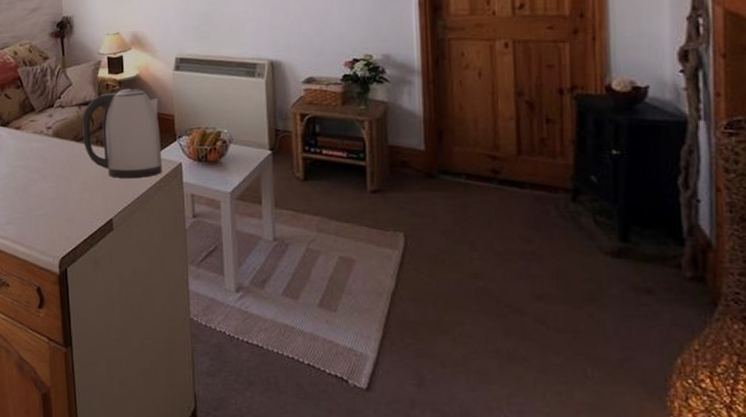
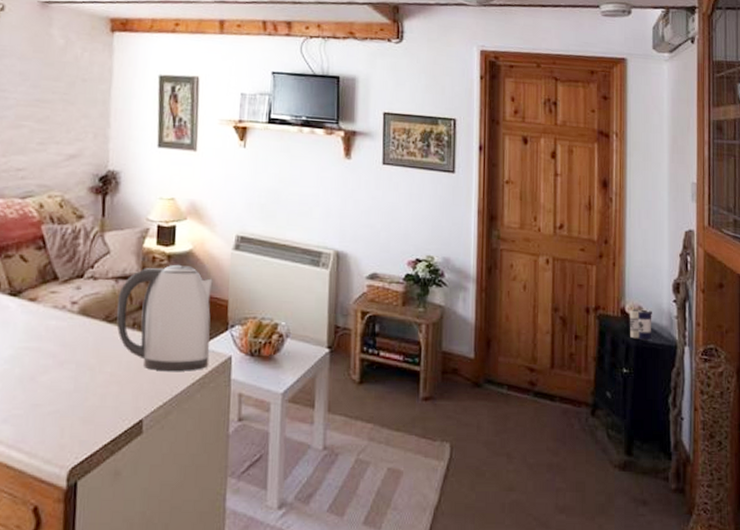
candle: none [617,84,650,118] -> present [629,309,651,341]

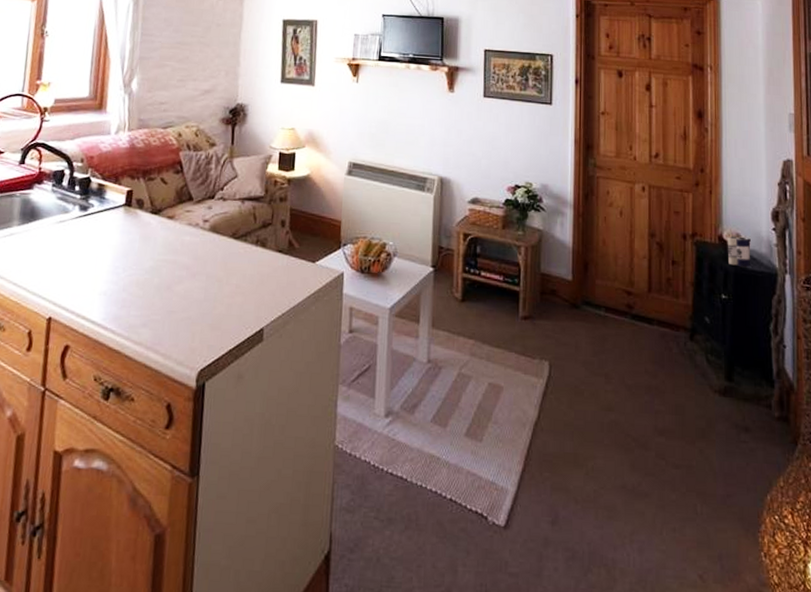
kettle: present [116,264,213,371] -> none [242,187,328,285]

